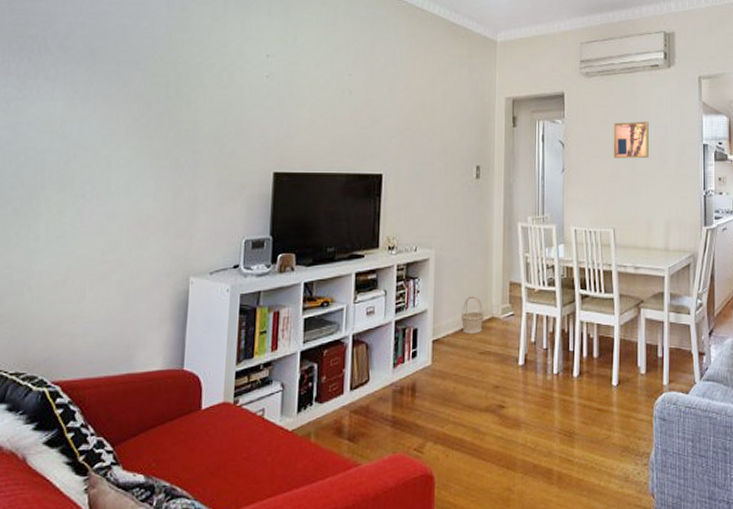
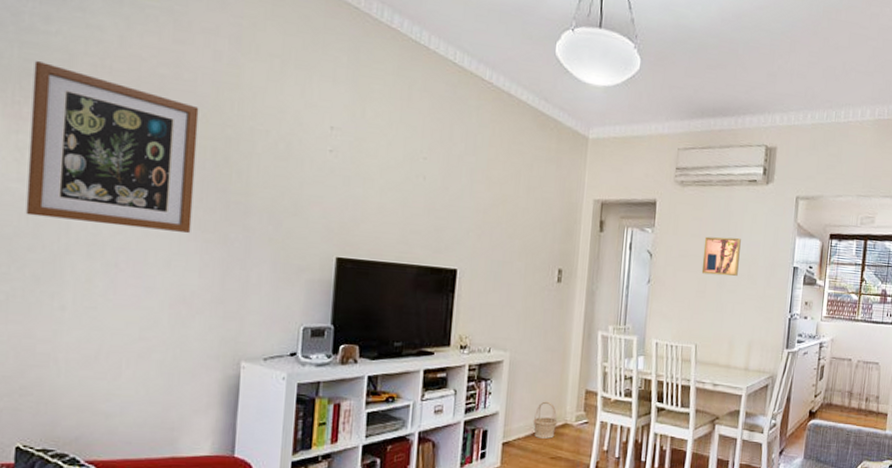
wall art: none [9,25,155,161] -> present [25,61,199,233]

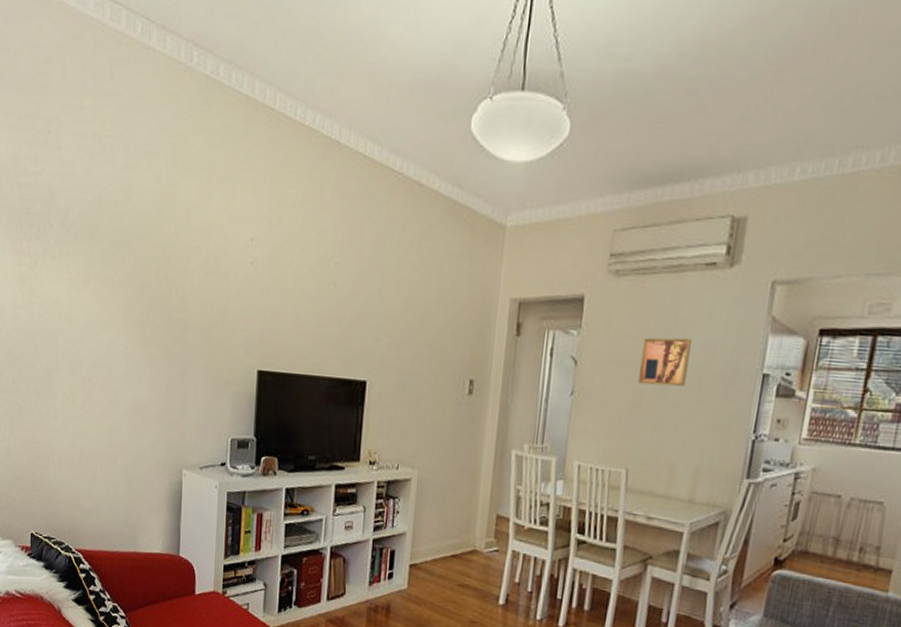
wall art: present [25,61,199,233] -> none [28,200,145,349]
basket: present [533,401,558,439] -> none [440,524,466,565]

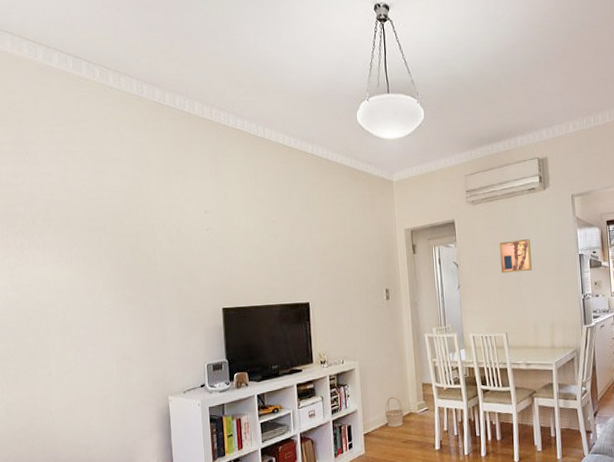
basket: none [440,524,466,565] -> present [384,396,404,427]

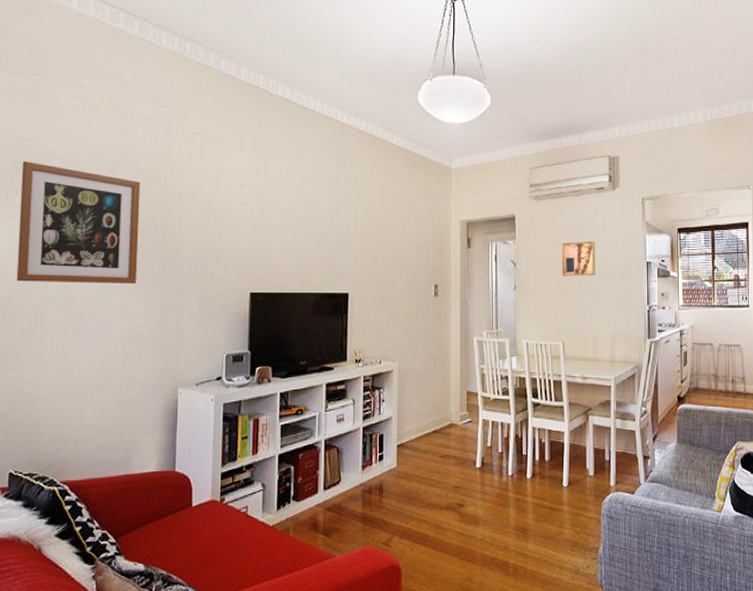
wall art: none [12,205,123,313] -> present [16,161,141,283]
basket: present [384,396,404,427] -> none [422,404,444,439]

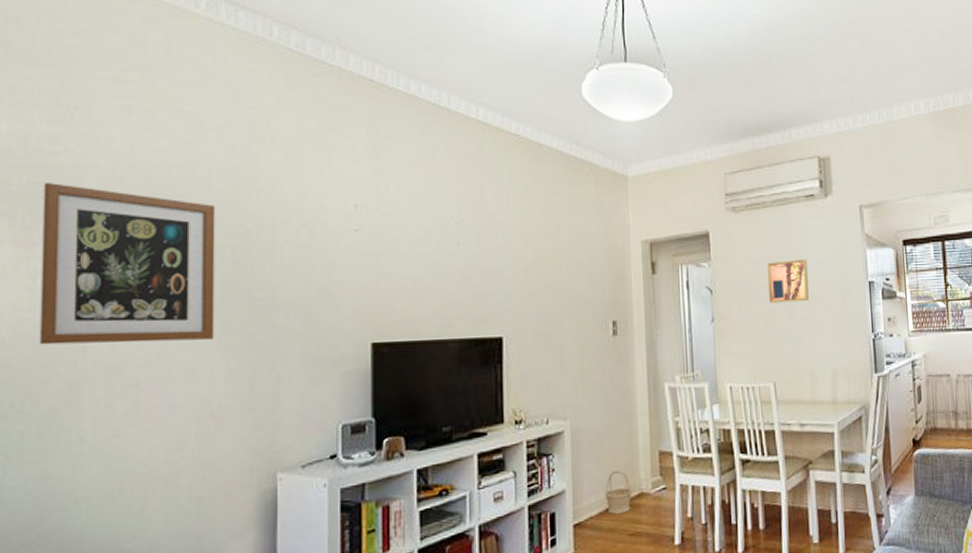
basket: none [422,404,444,439] -> present [604,470,632,514]

